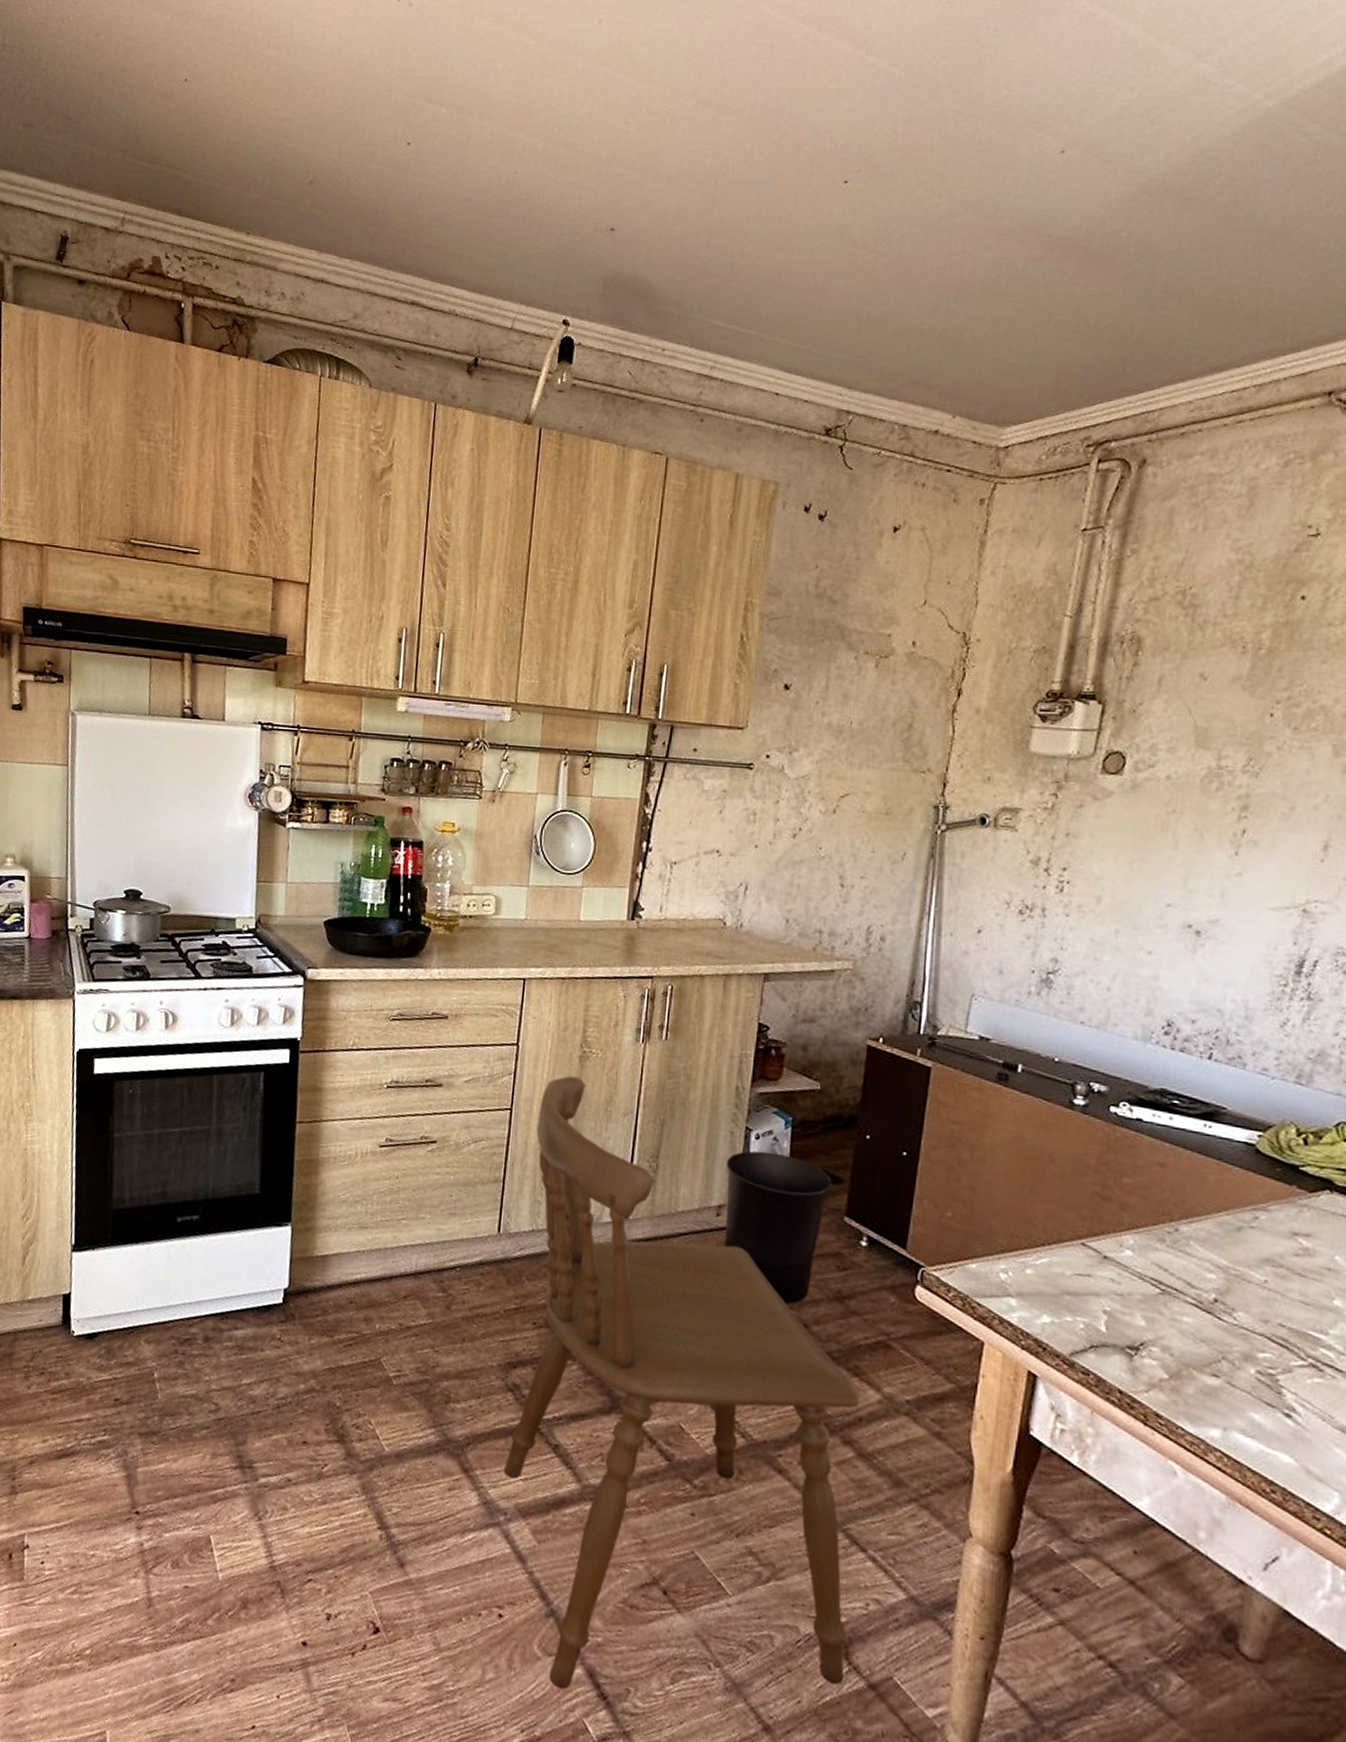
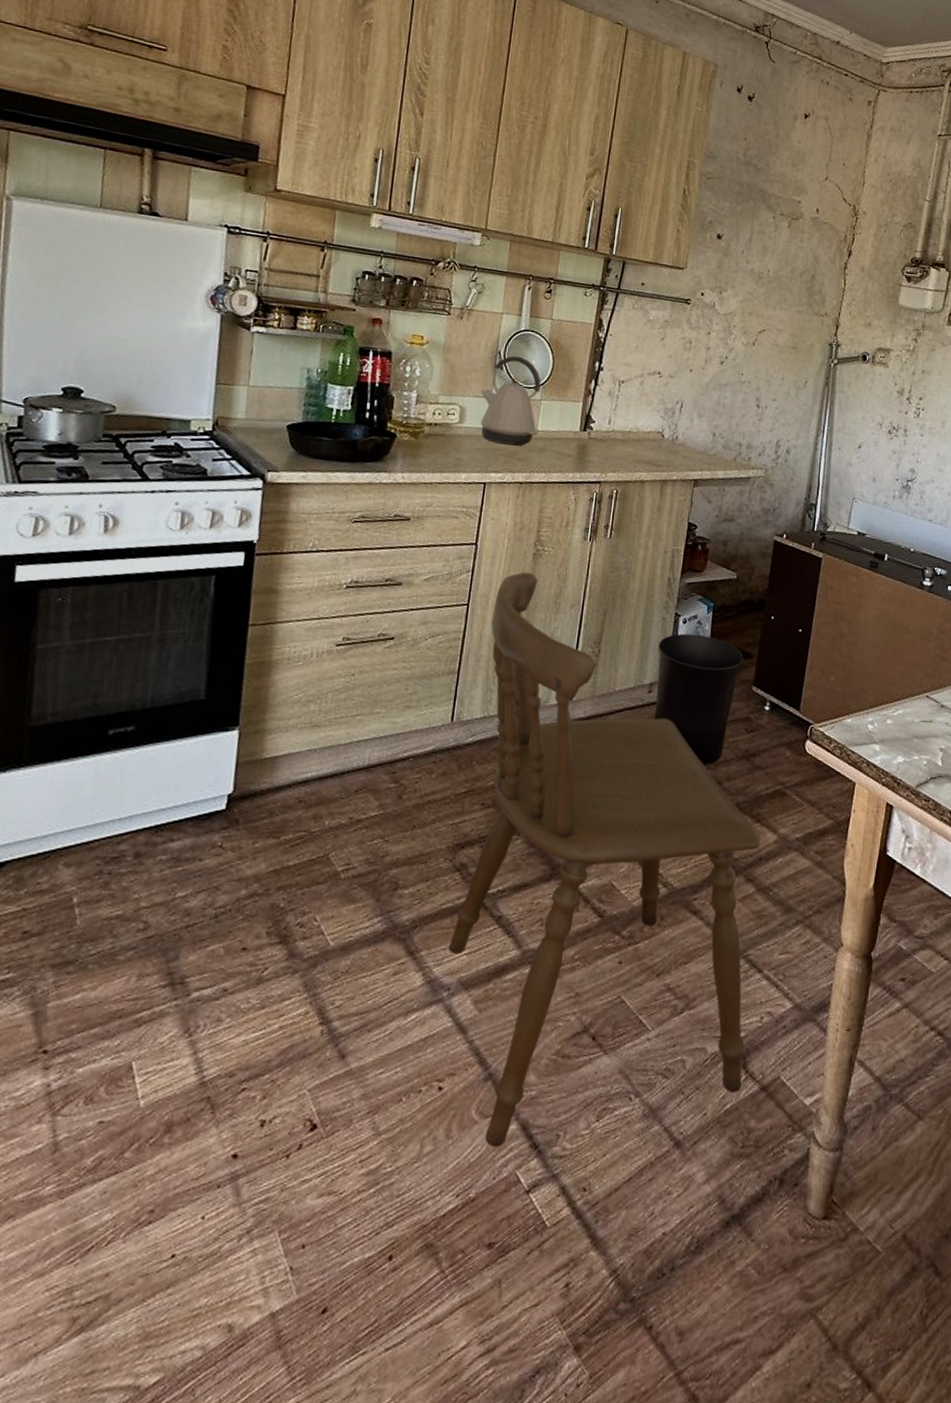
kettle: none [517,839,582,938] -> present [480,355,541,446]

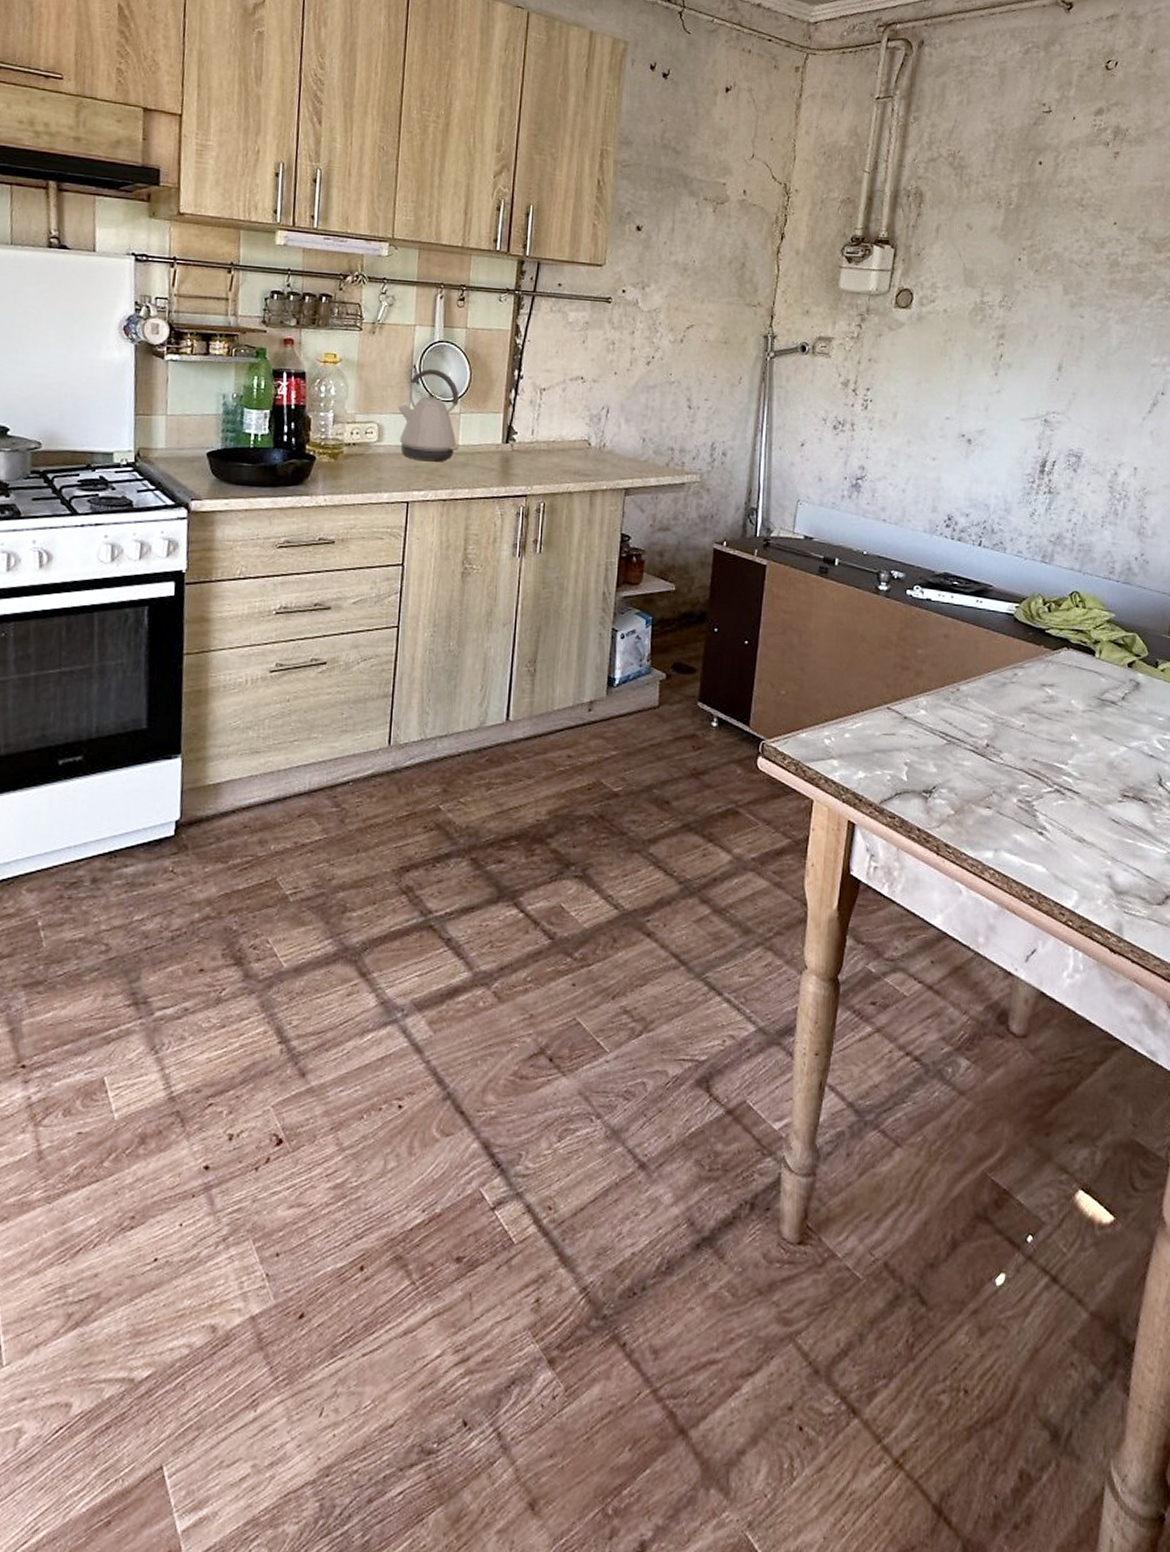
dining chair: present [448,571,761,1147] -> none [399,591,714,1165]
waste bin: present [655,633,744,765] -> none [596,649,687,784]

